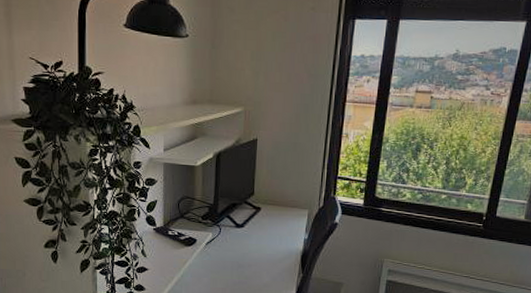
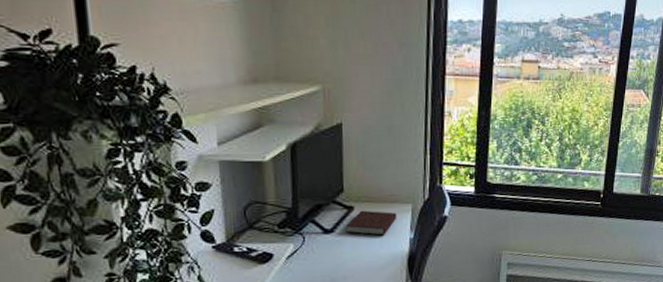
notebook: none [253,211,296,234] -> present [345,210,397,236]

